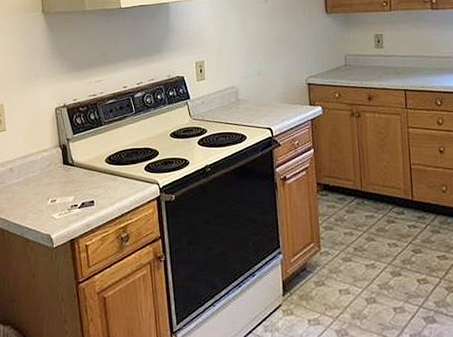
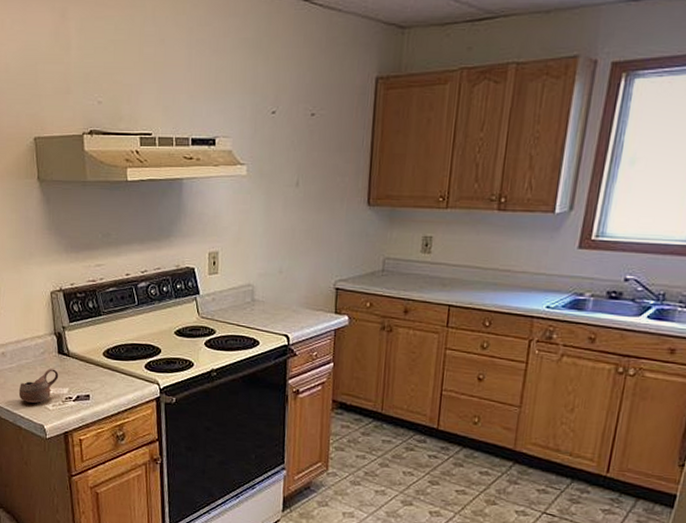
cup: none [26,179,64,214] -> present [18,369,59,403]

